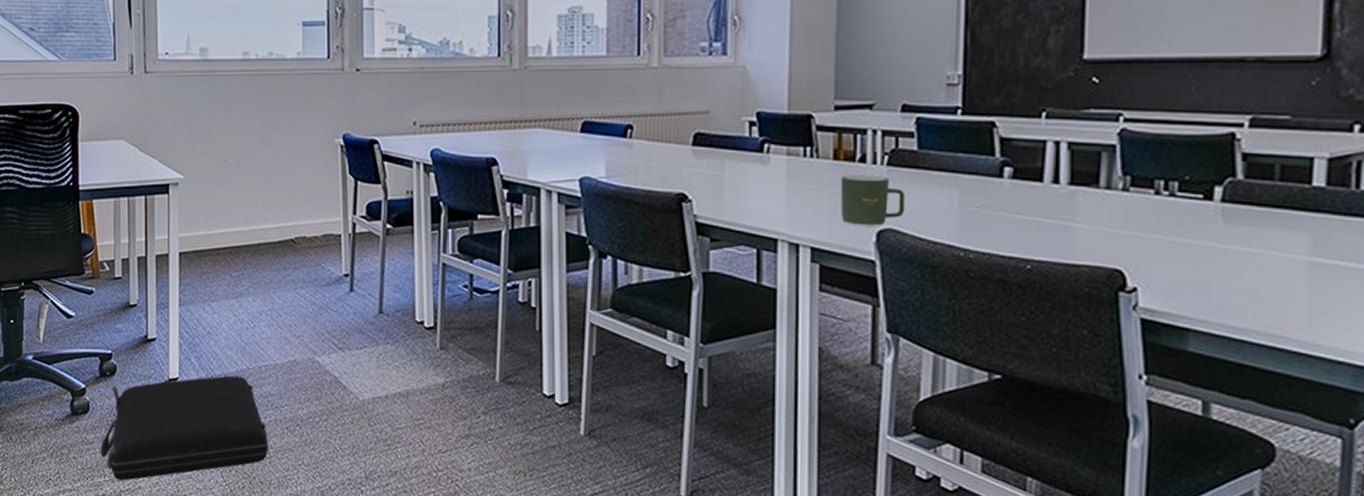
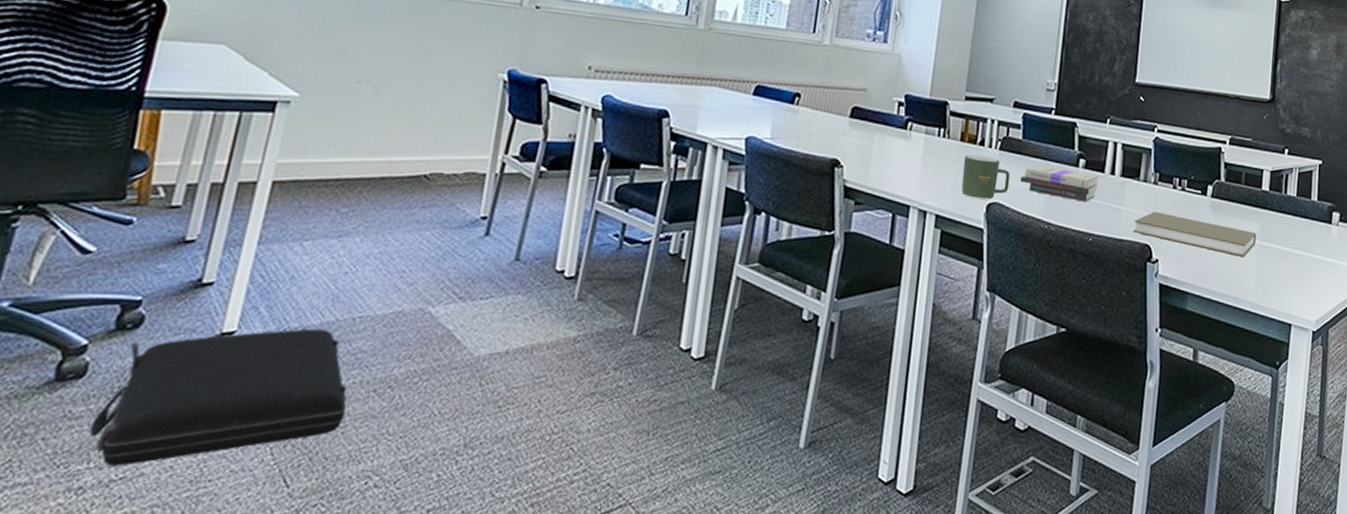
books: none [919,180,1036,221] -> present [1020,165,1099,202]
book: none [1095,226,1305,280] -> present [1134,211,1256,257]

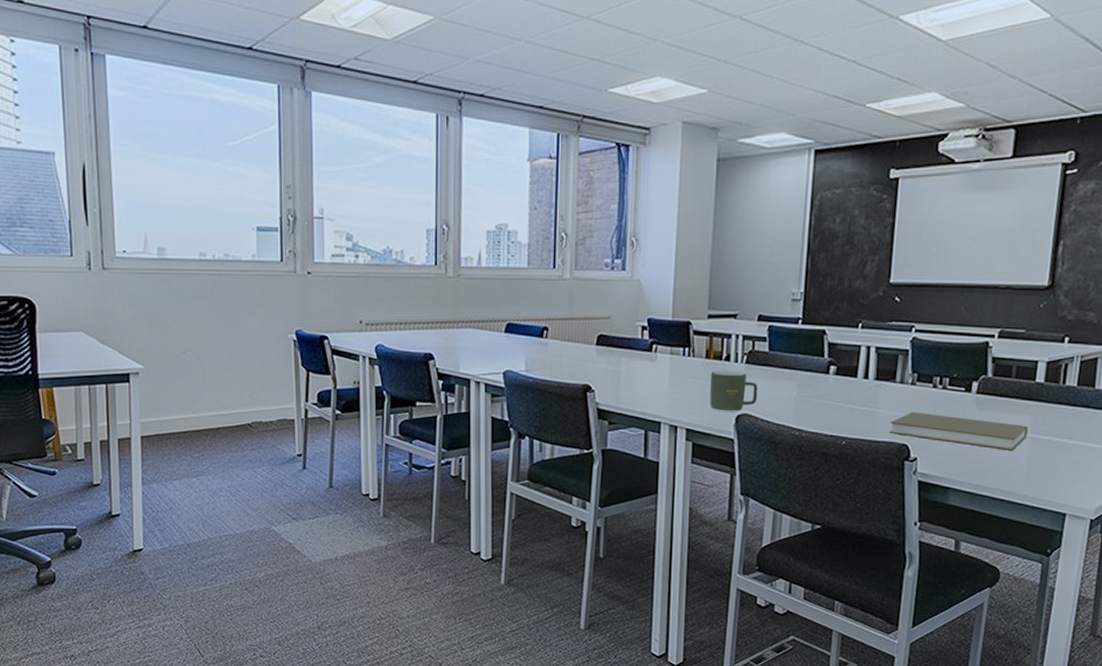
briefcase: present [90,328,347,466] -> none [68,545,229,642]
books: present [1020,165,1099,202] -> none [768,376,852,408]

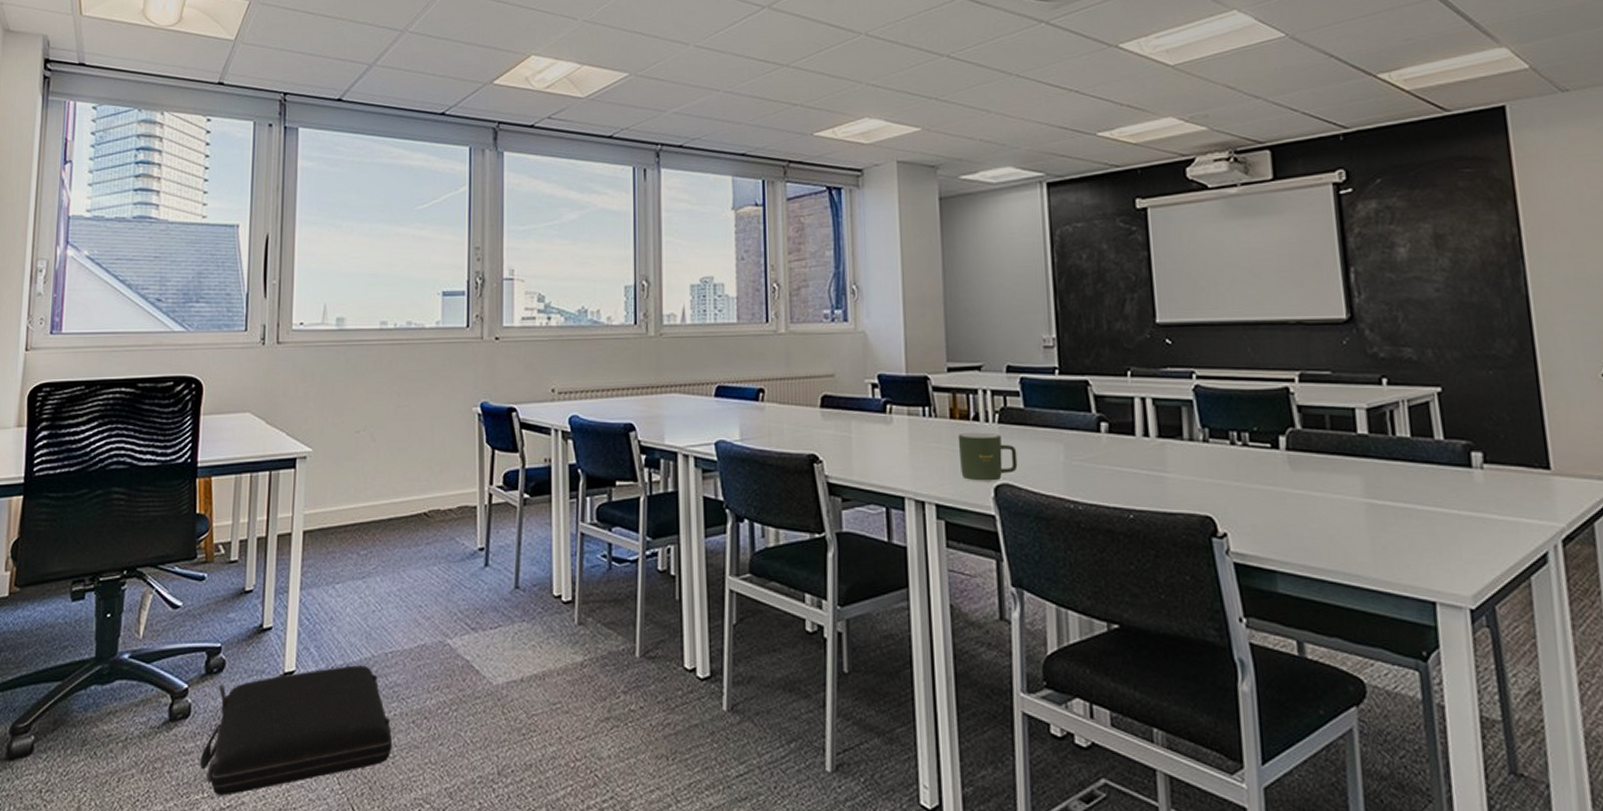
briefcase: none [68,545,229,642] -> present [200,665,392,796]
book: present [890,412,1028,451] -> none [1186,475,1362,521]

